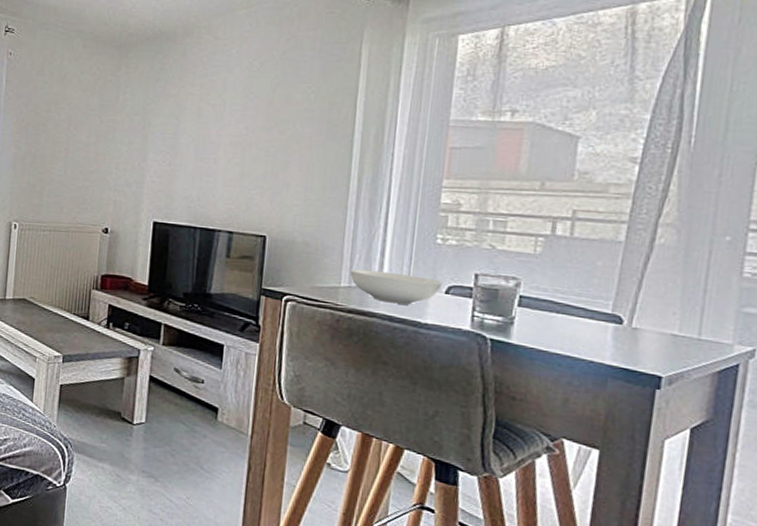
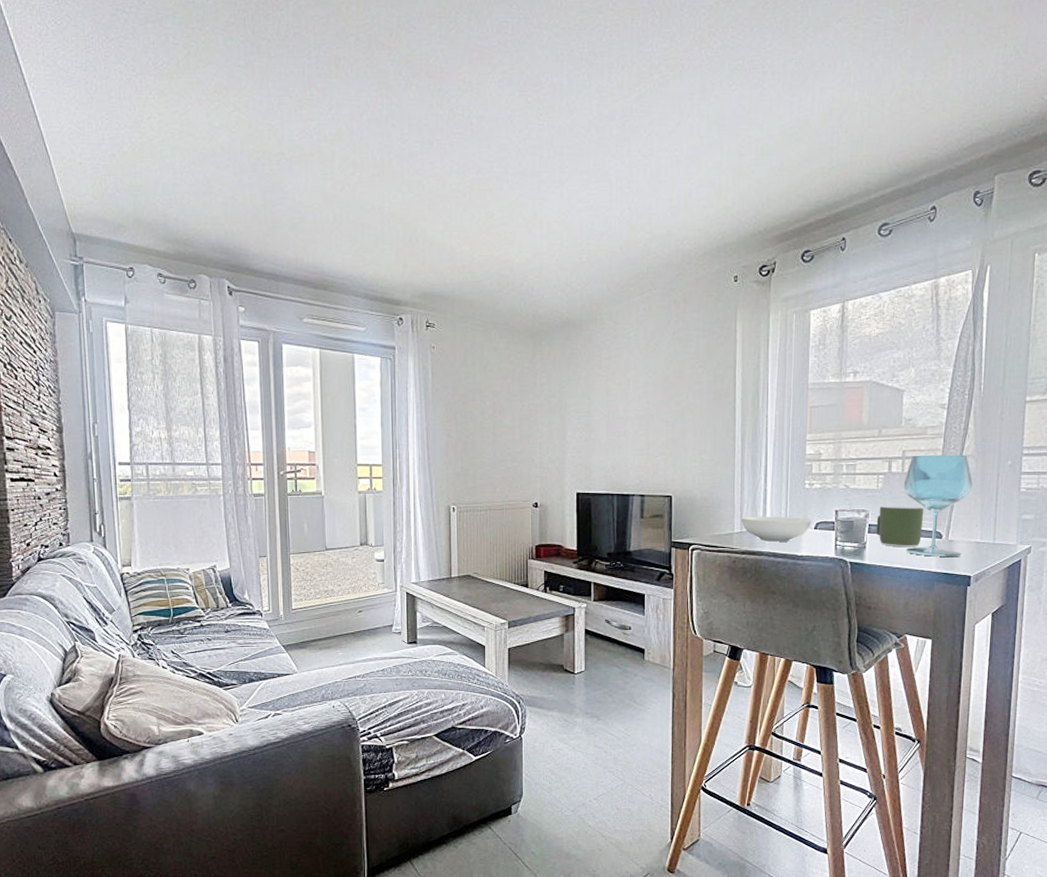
mug: none [529,275,599,331] -> present [876,506,924,548]
wine glass: none [569,218,673,351] -> present [903,454,974,558]

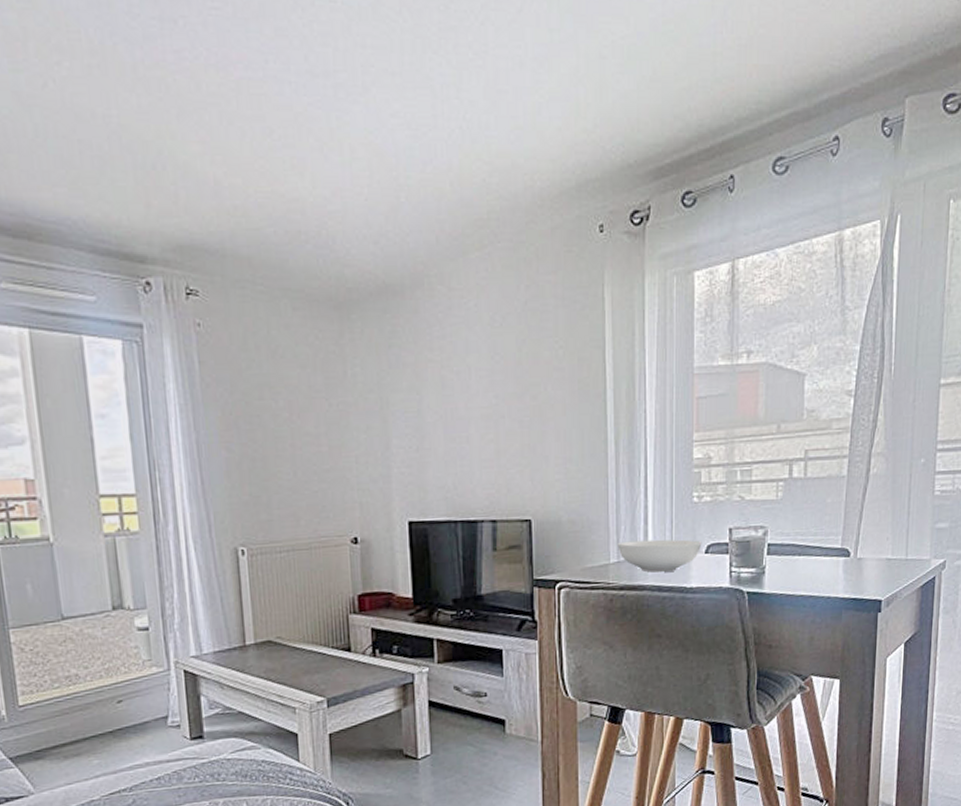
mug: present [876,506,924,548] -> none [776,519,830,570]
wine glass: present [903,454,974,558] -> none [805,453,884,580]

